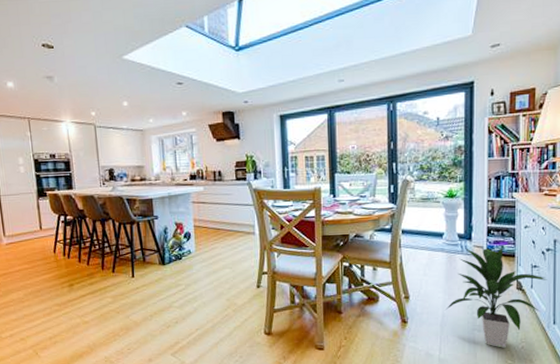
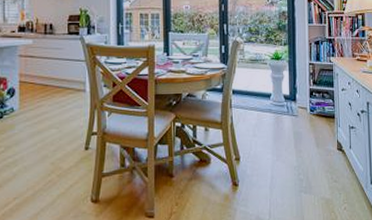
indoor plant: present [445,247,547,348] -> none [274,109,363,210]

